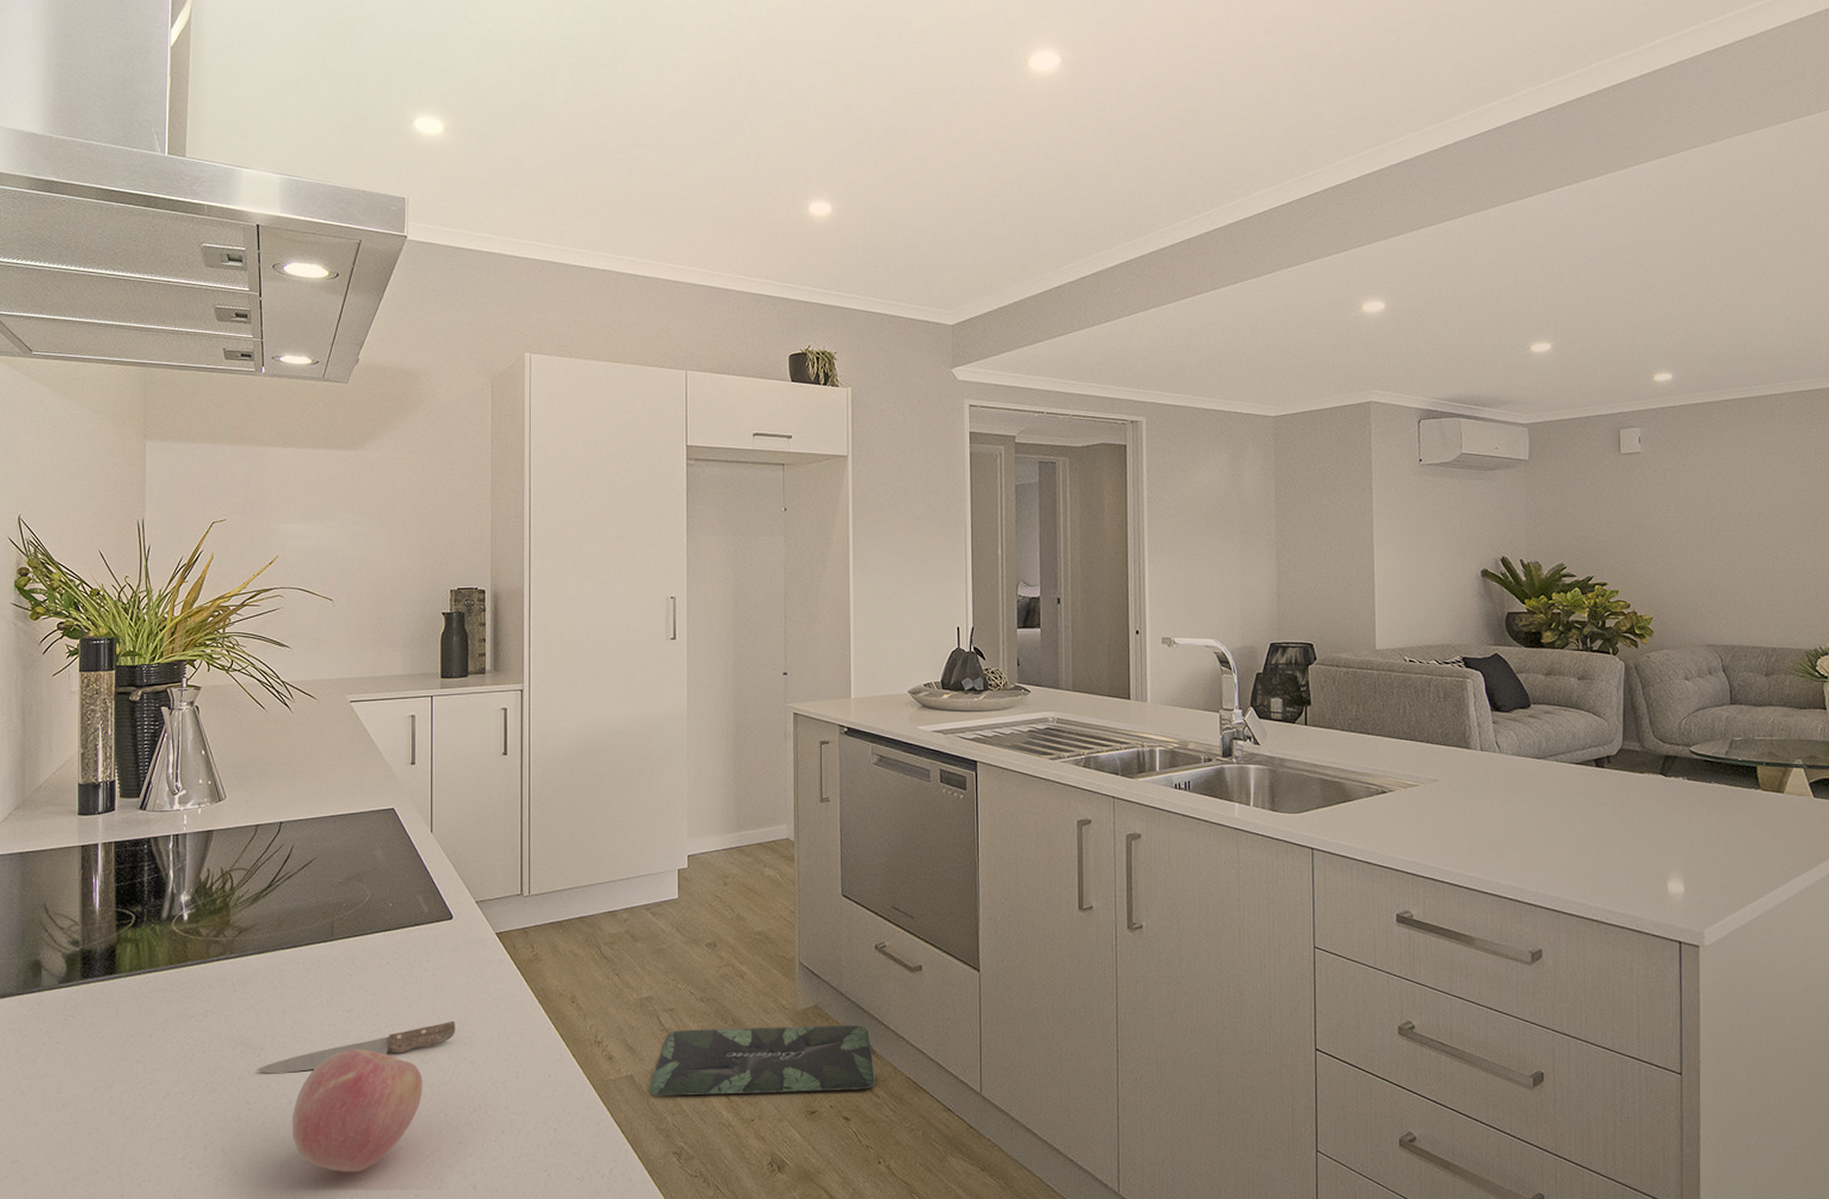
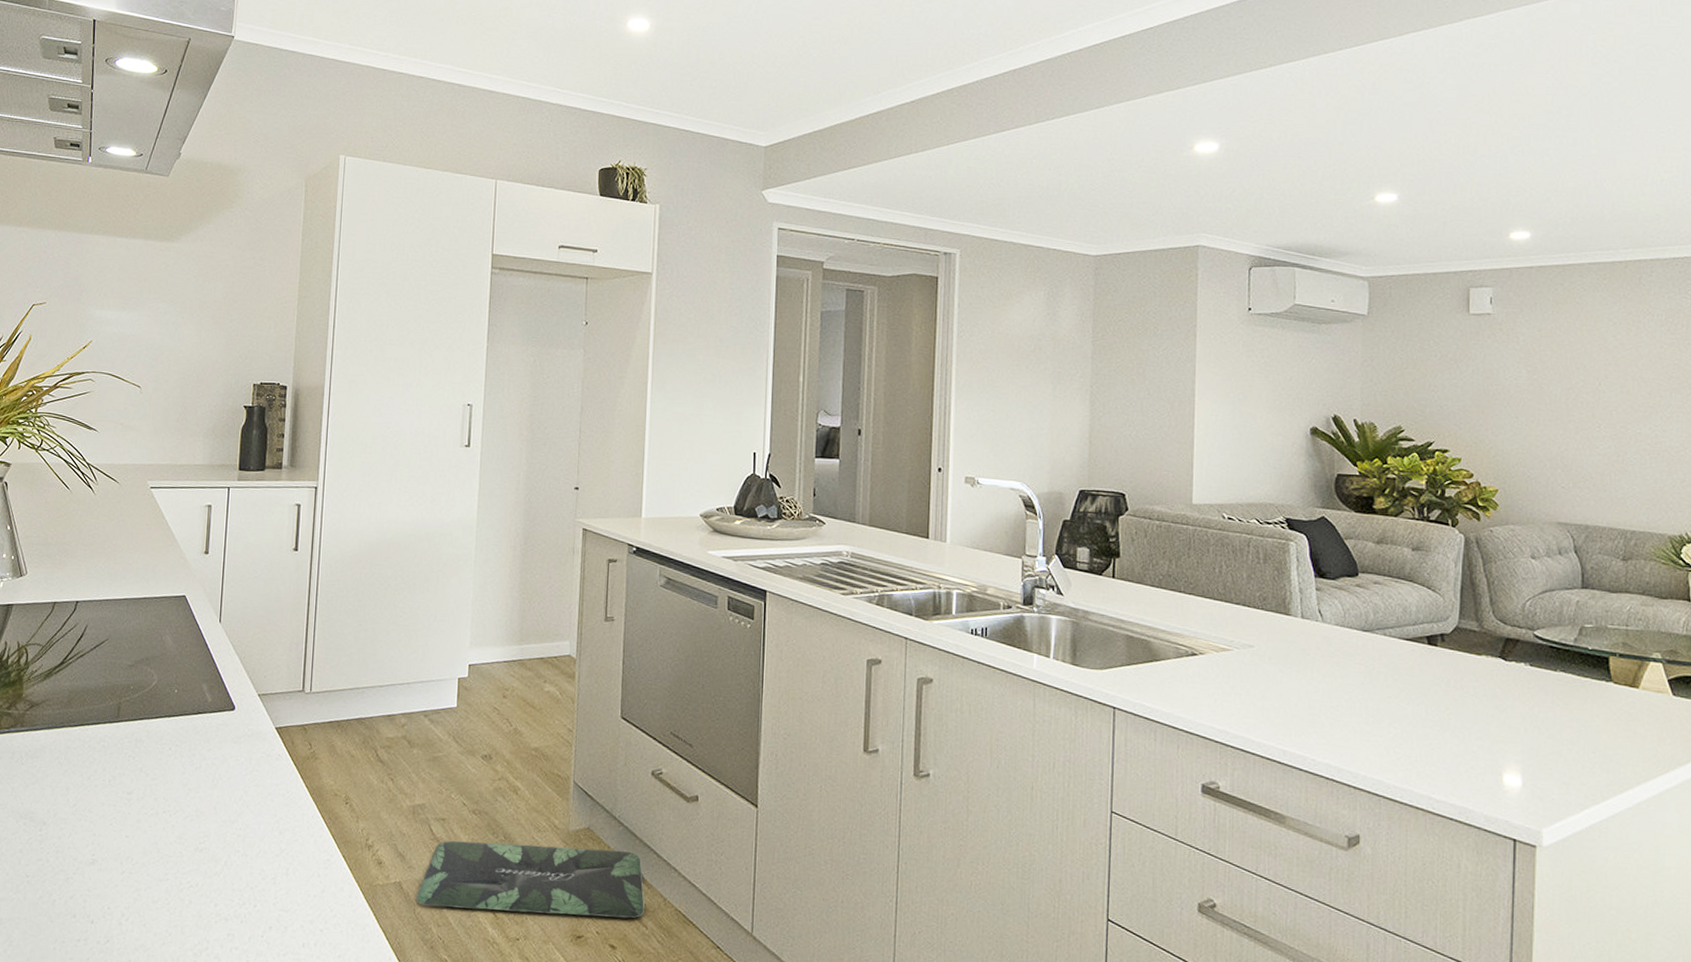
kitchen knife: present [256,1020,455,1074] -> none [37,811,231,851]
apple: present [292,1048,423,1172] -> none [67,830,196,955]

